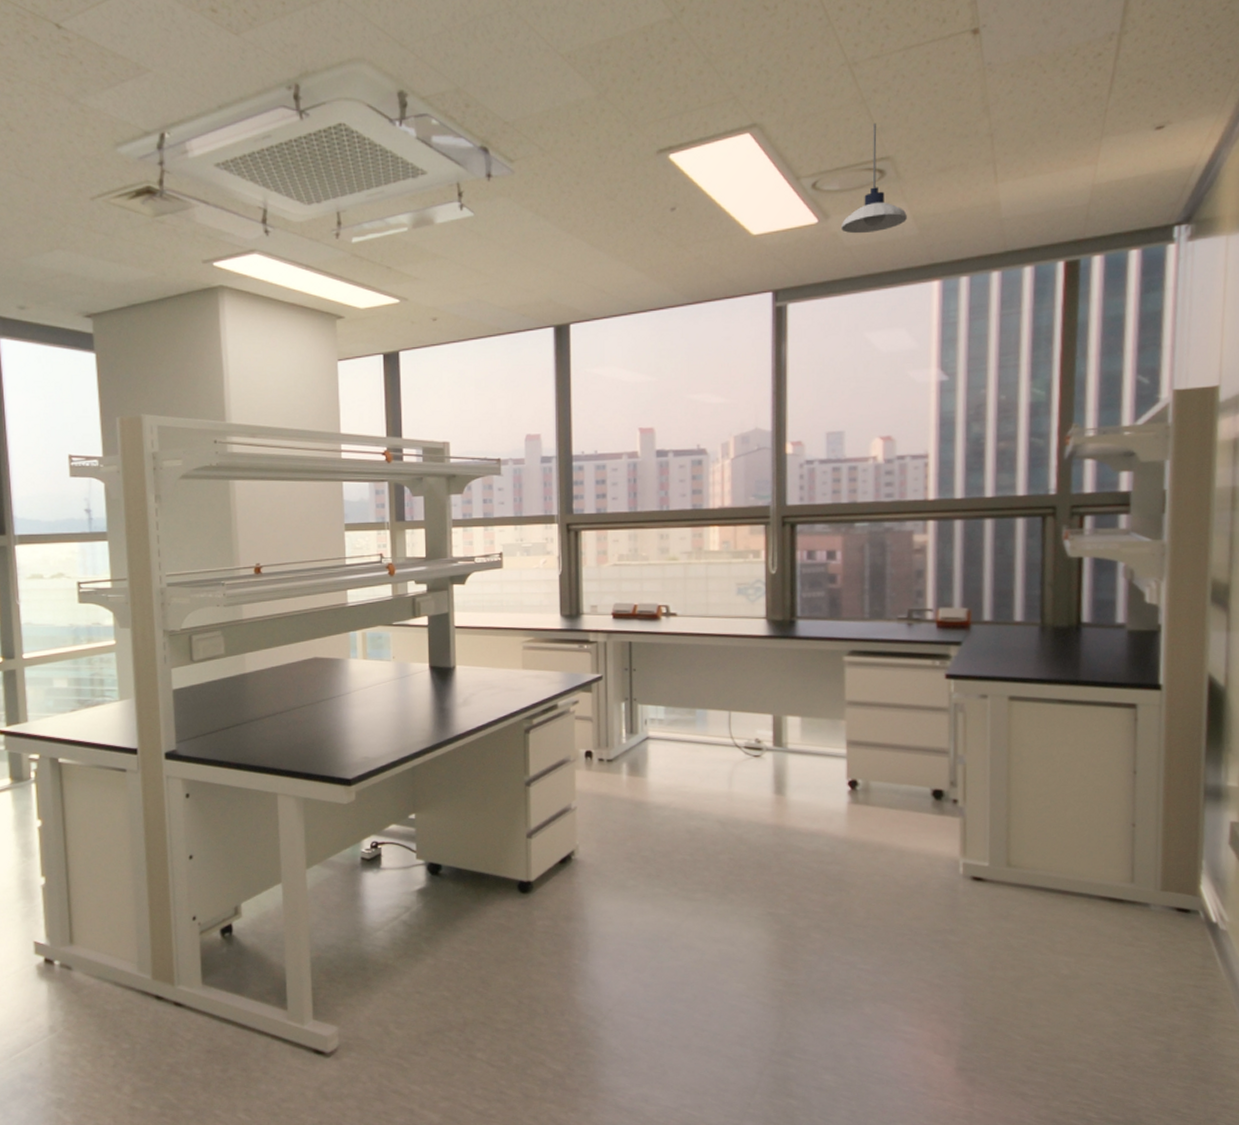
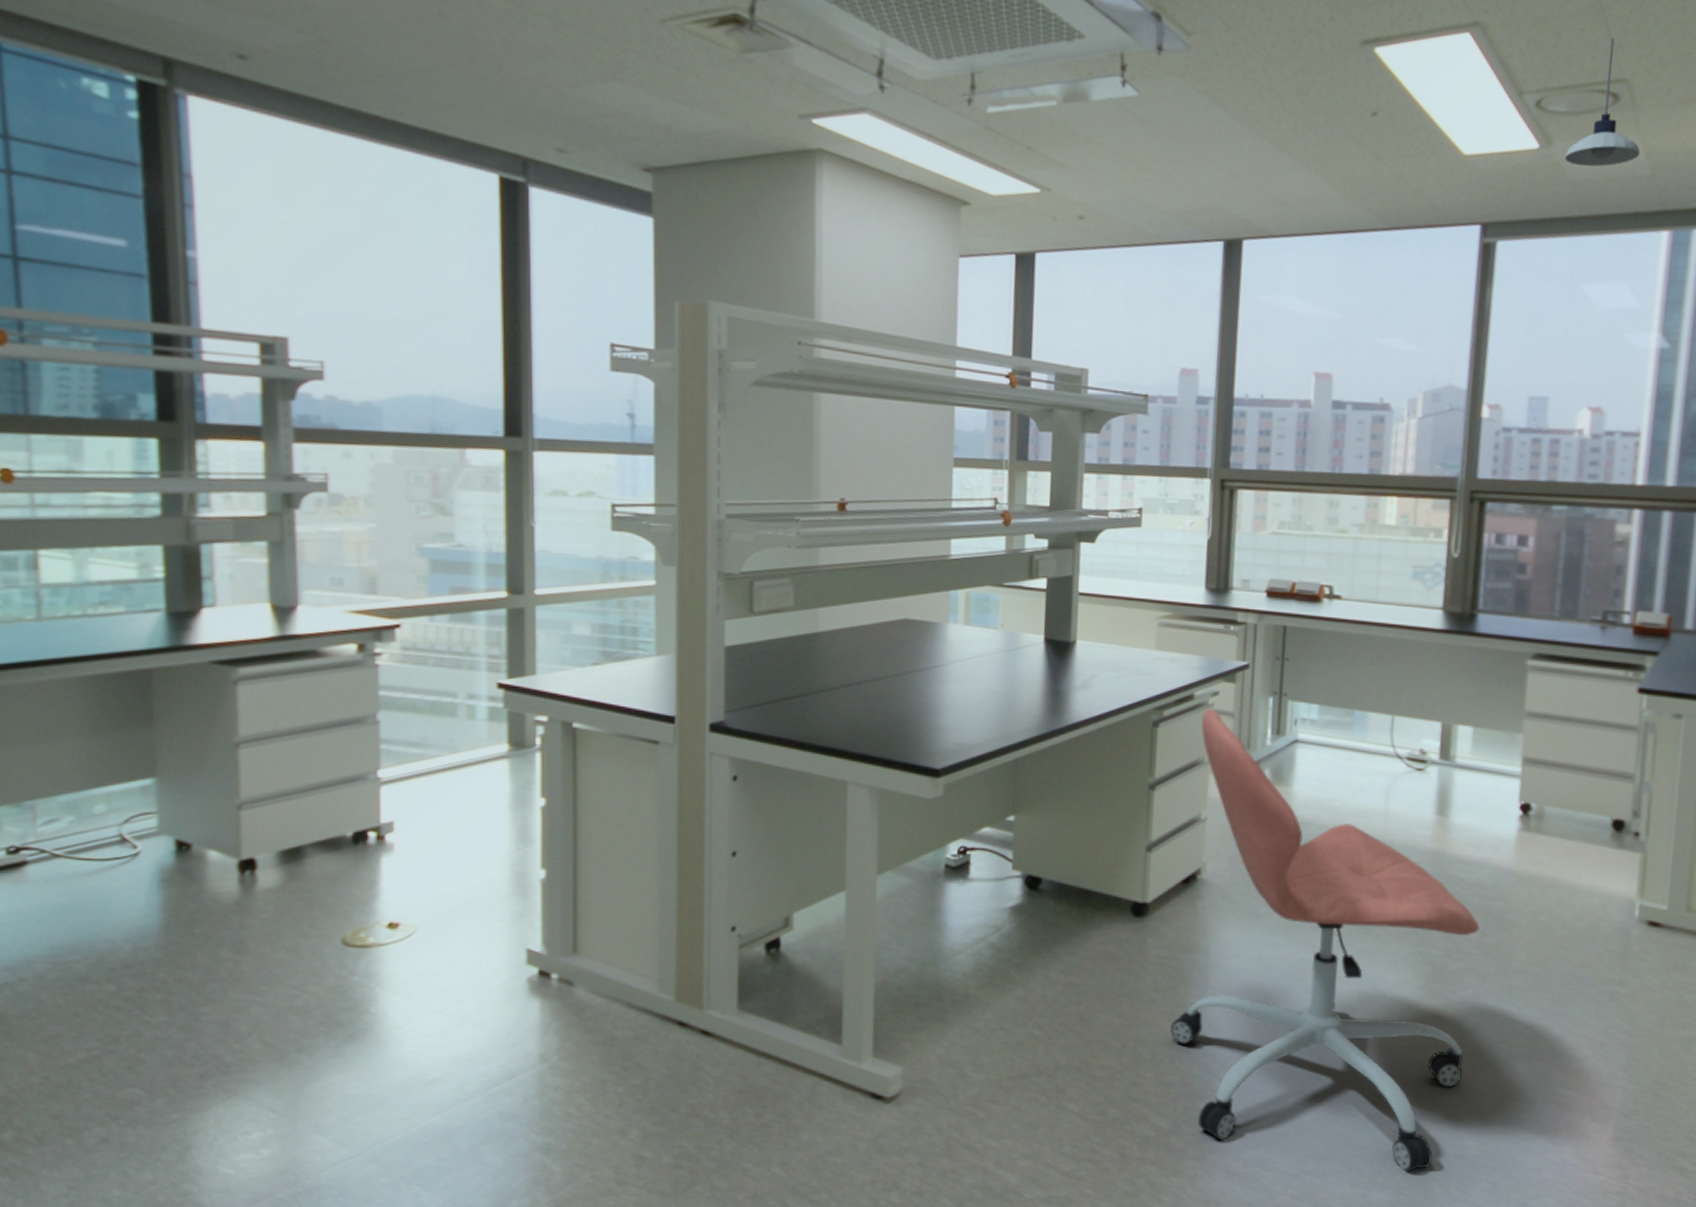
office chair: none [559,716,820,1104] -> present [1170,709,1480,1173]

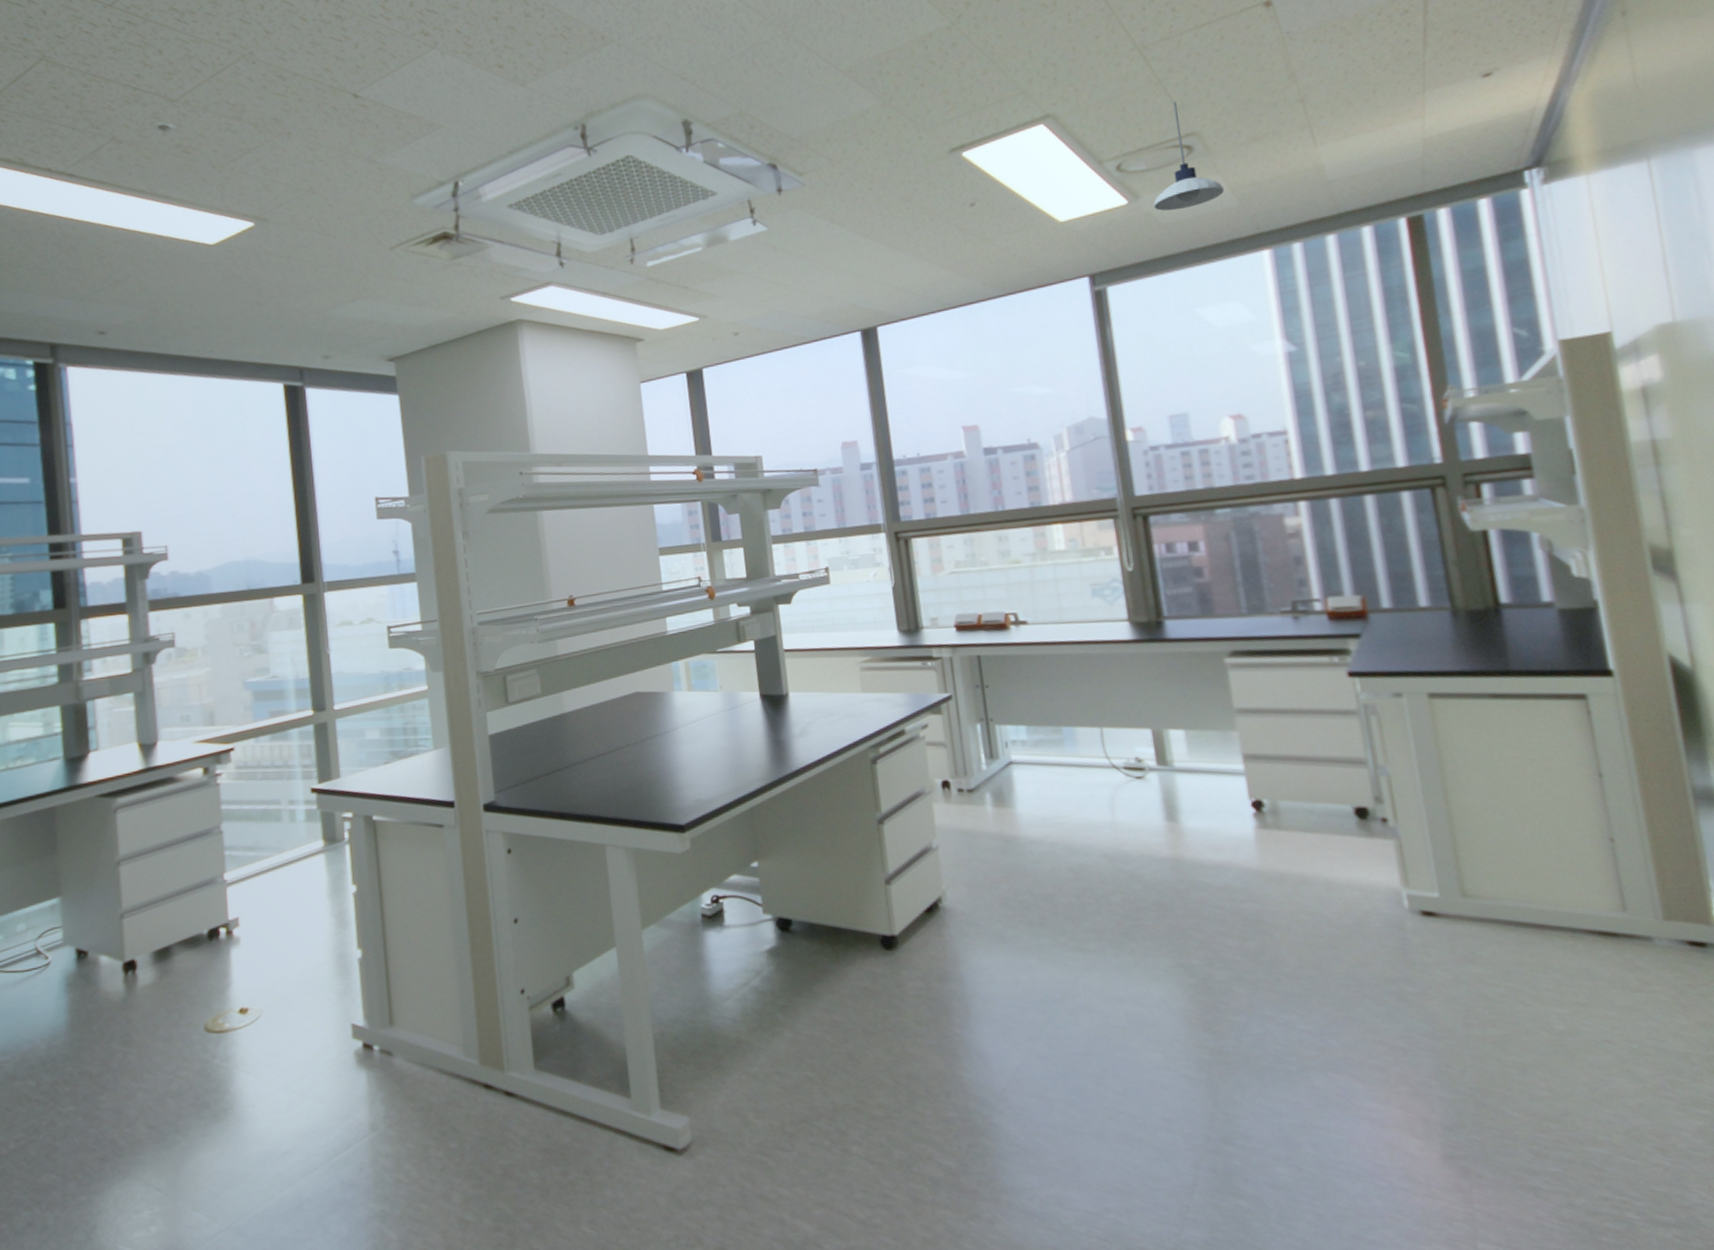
office chair: present [1170,709,1480,1173] -> none [915,742,1255,1207]

